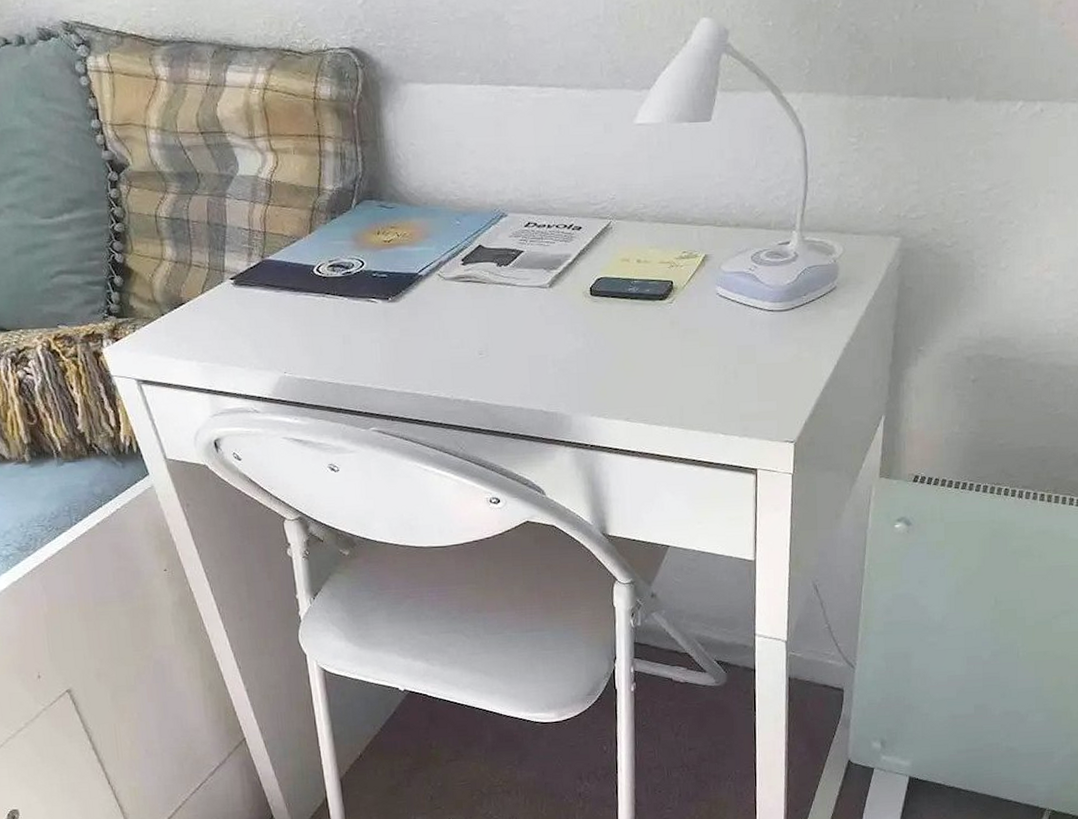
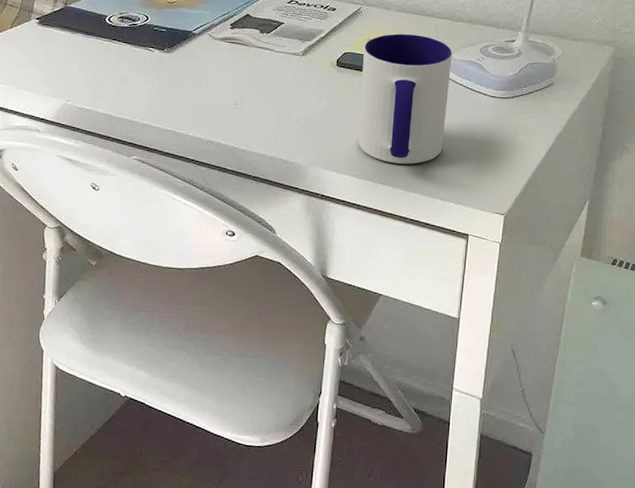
mug: none [619,248,721,400] -> present [358,33,453,165]

